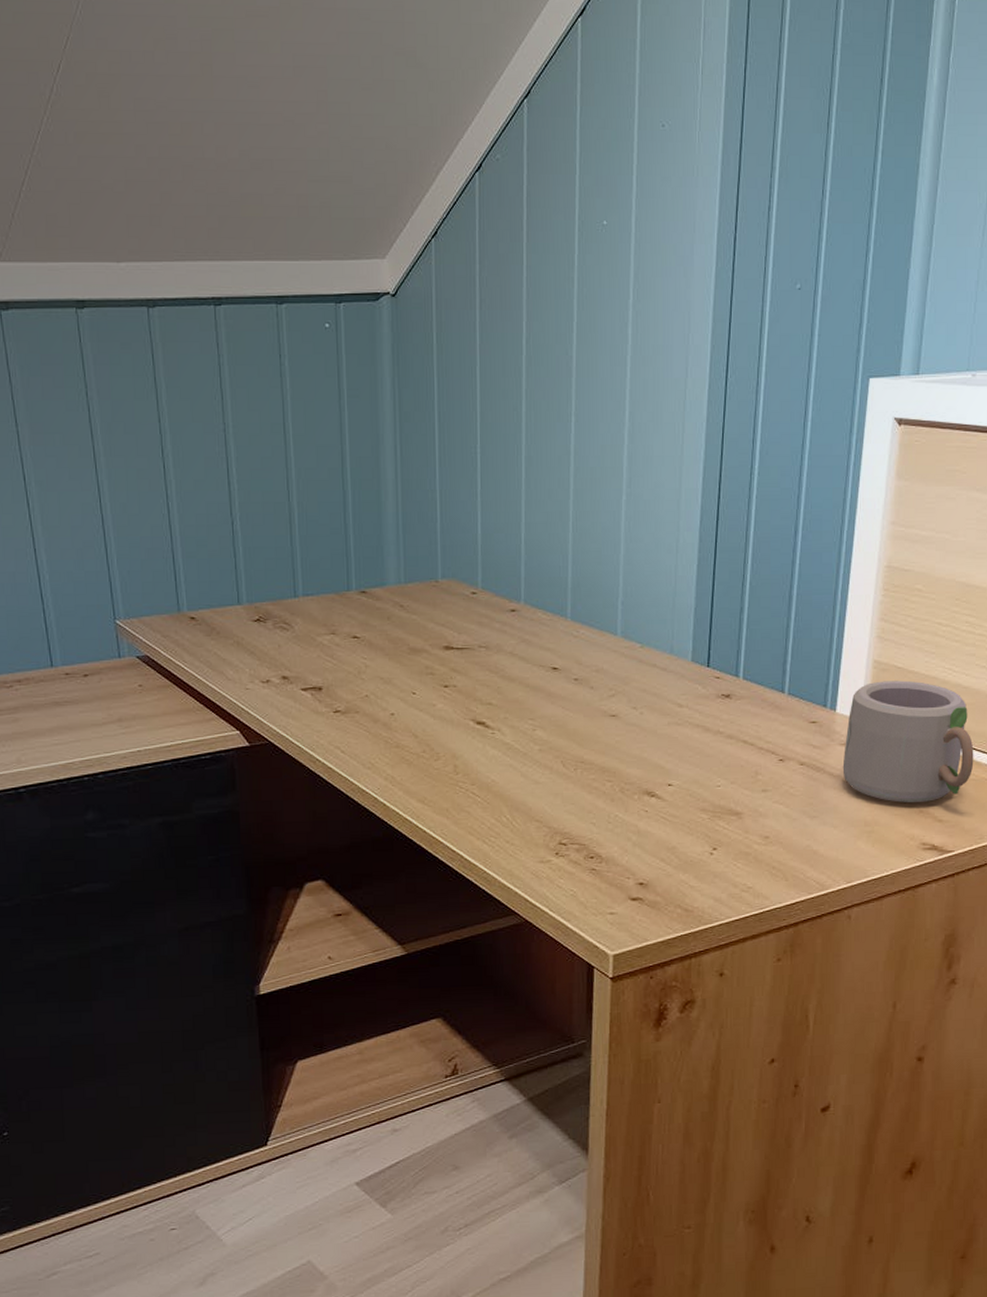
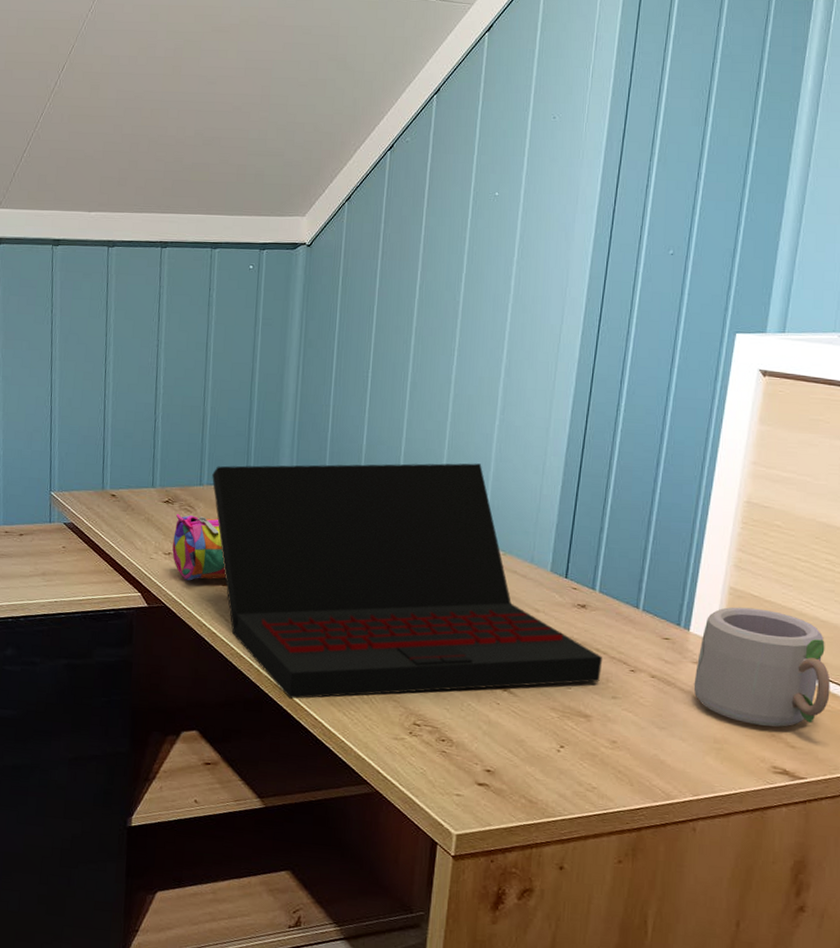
pencil case: none [270,633,336,711] -> present [172,513,226,581]
laptop: none [308,546,751,833] -> present [212,463,603,699]

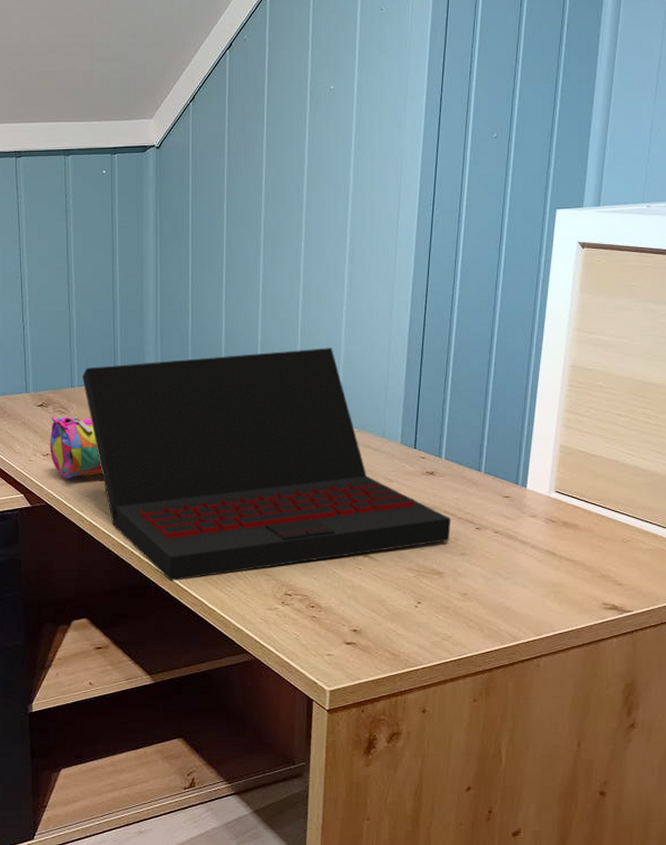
mug: present [693,607,830,727] -> none [532,463,650,567]

